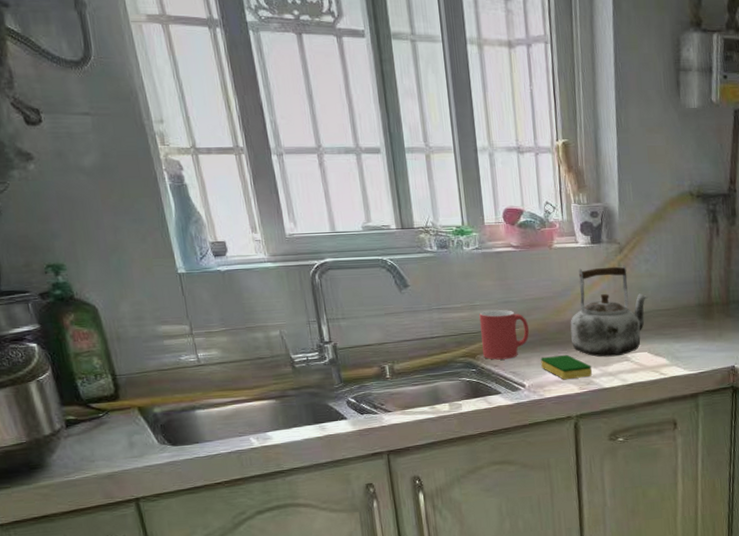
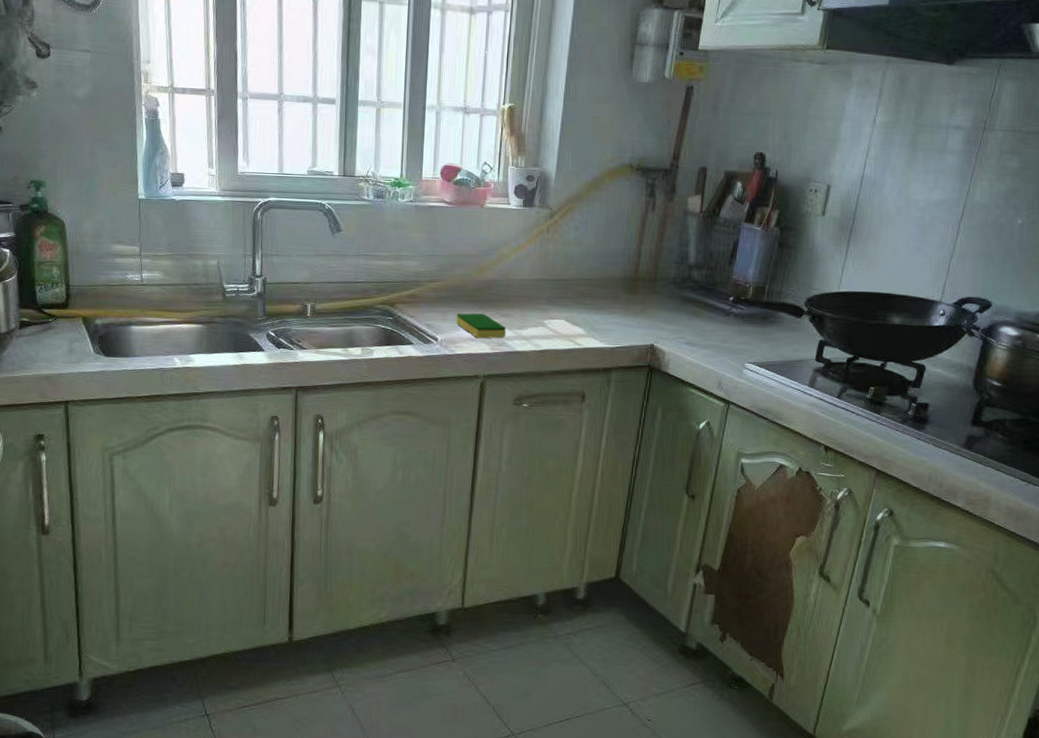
mug: present [479,310,530,360] -> none [402,262,450,311]
kettle: present [570,265,648,357] -> none [490,230,573,321]

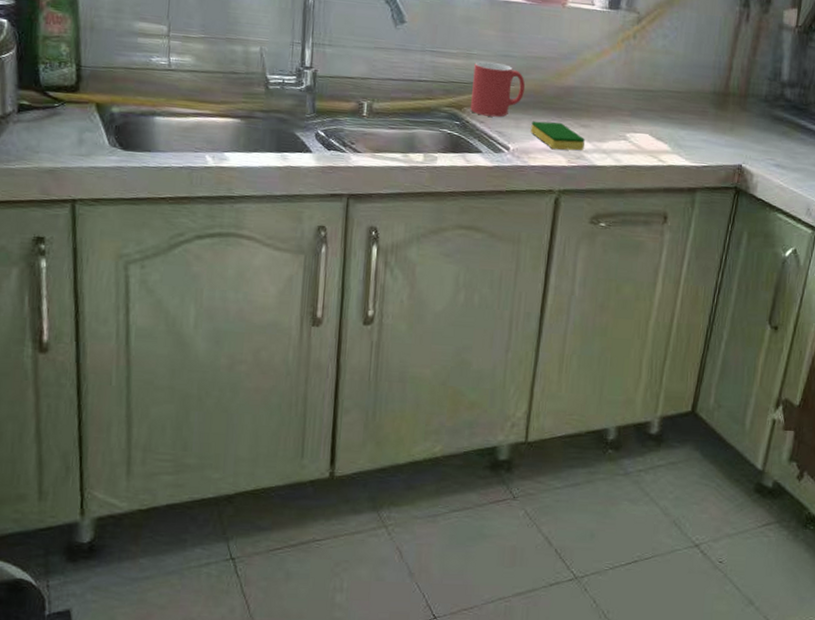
mug: none [402,262,450,311] -> present [471,61,526,117]

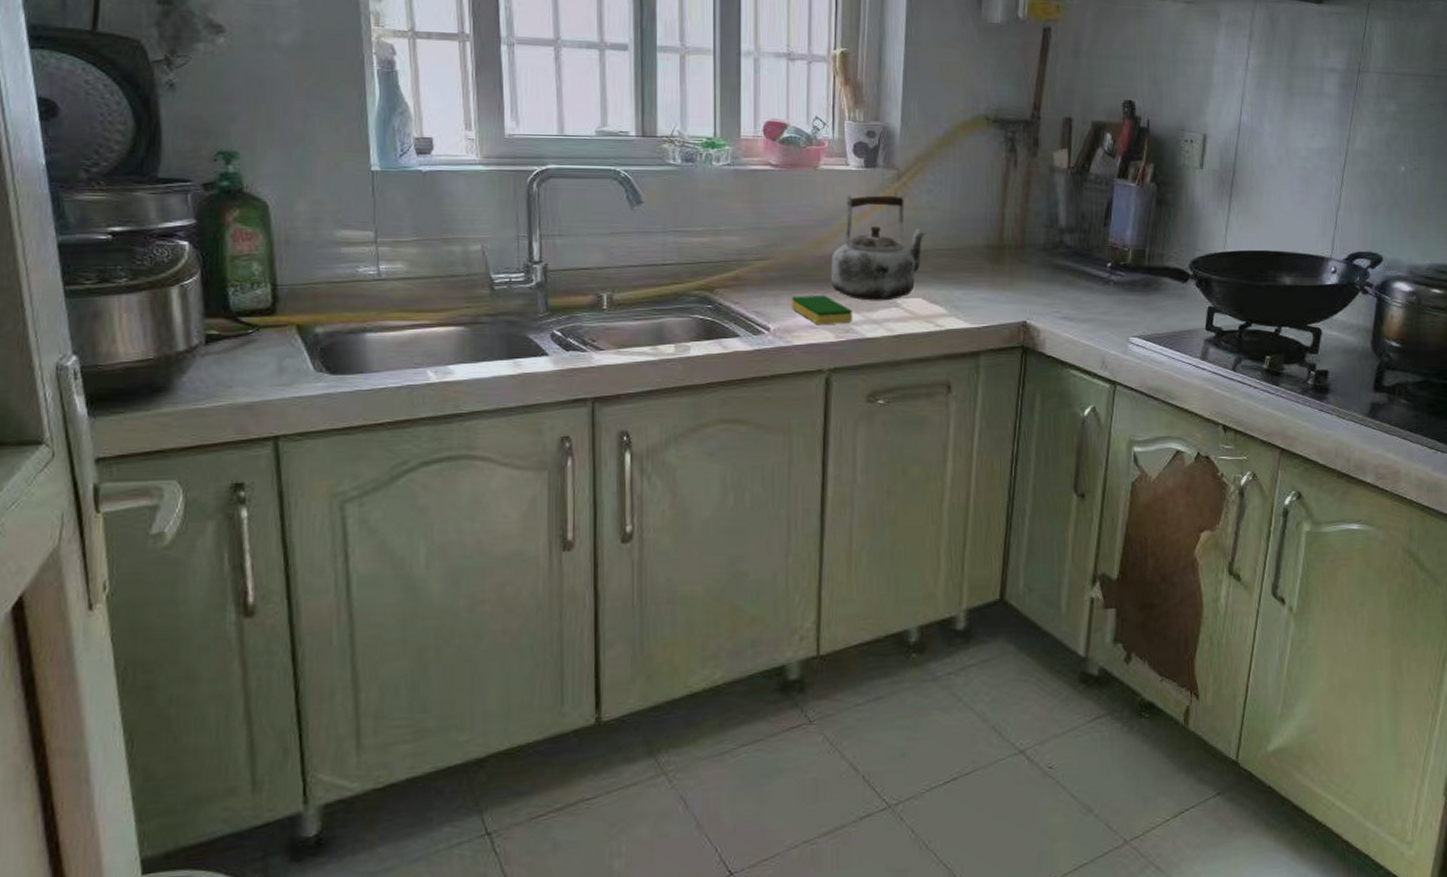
mug: present [471,61,526,117] -> none [723,237,782,296]
kettle: none [568,33,660,134] -> present [831,194,927,301]

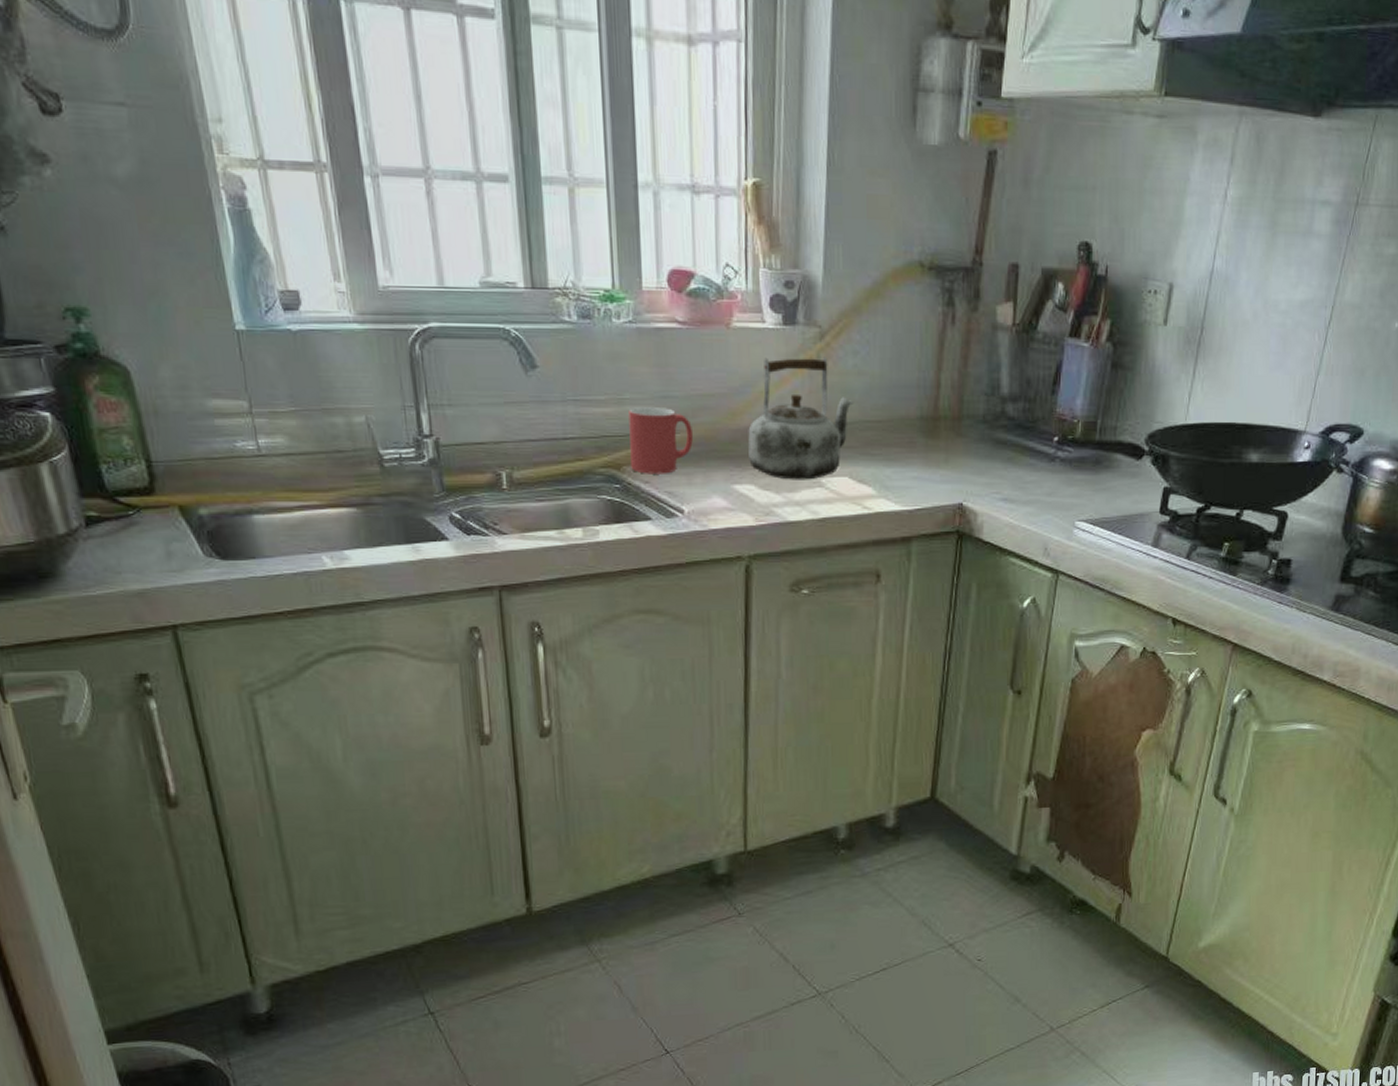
mug: none [723,237,782,296] -> present [628,407,694,474]
dish sponge: present [792,294,853,325] -> none [706,473,774,508]

